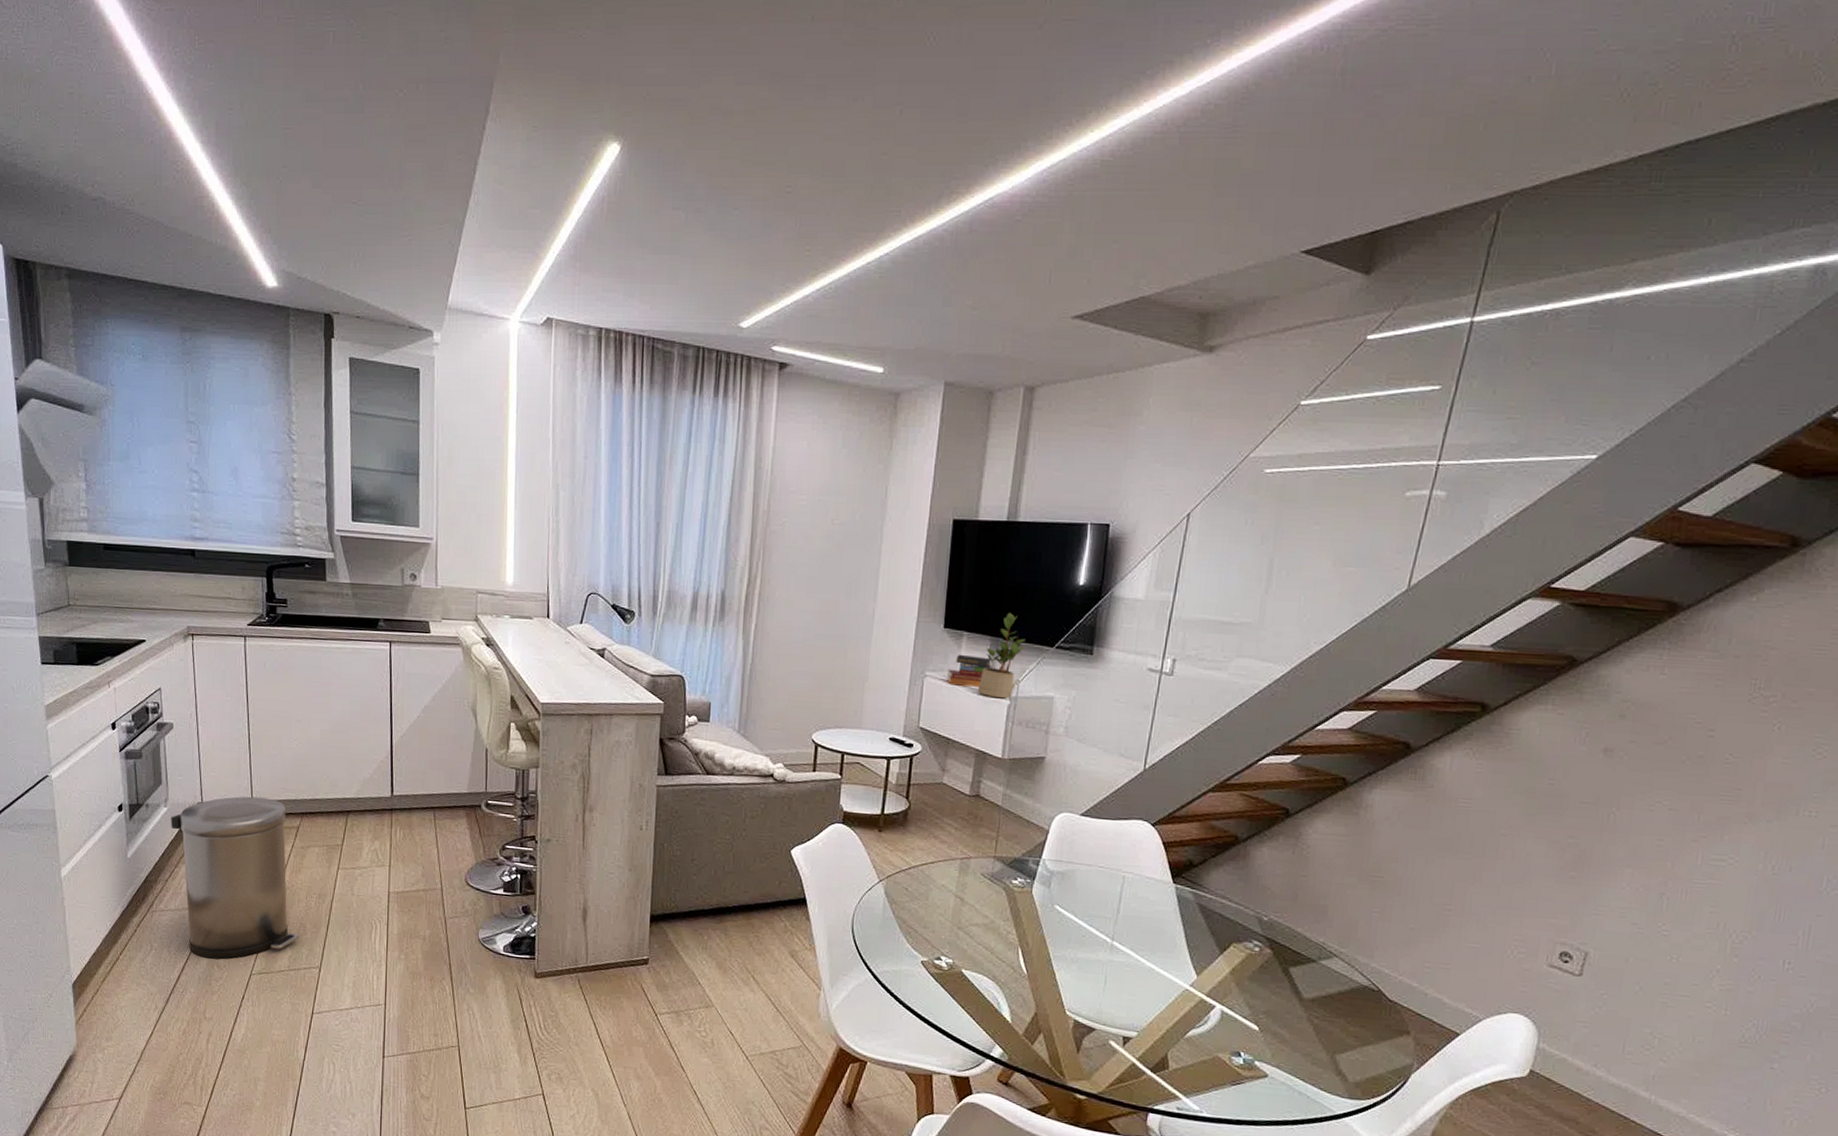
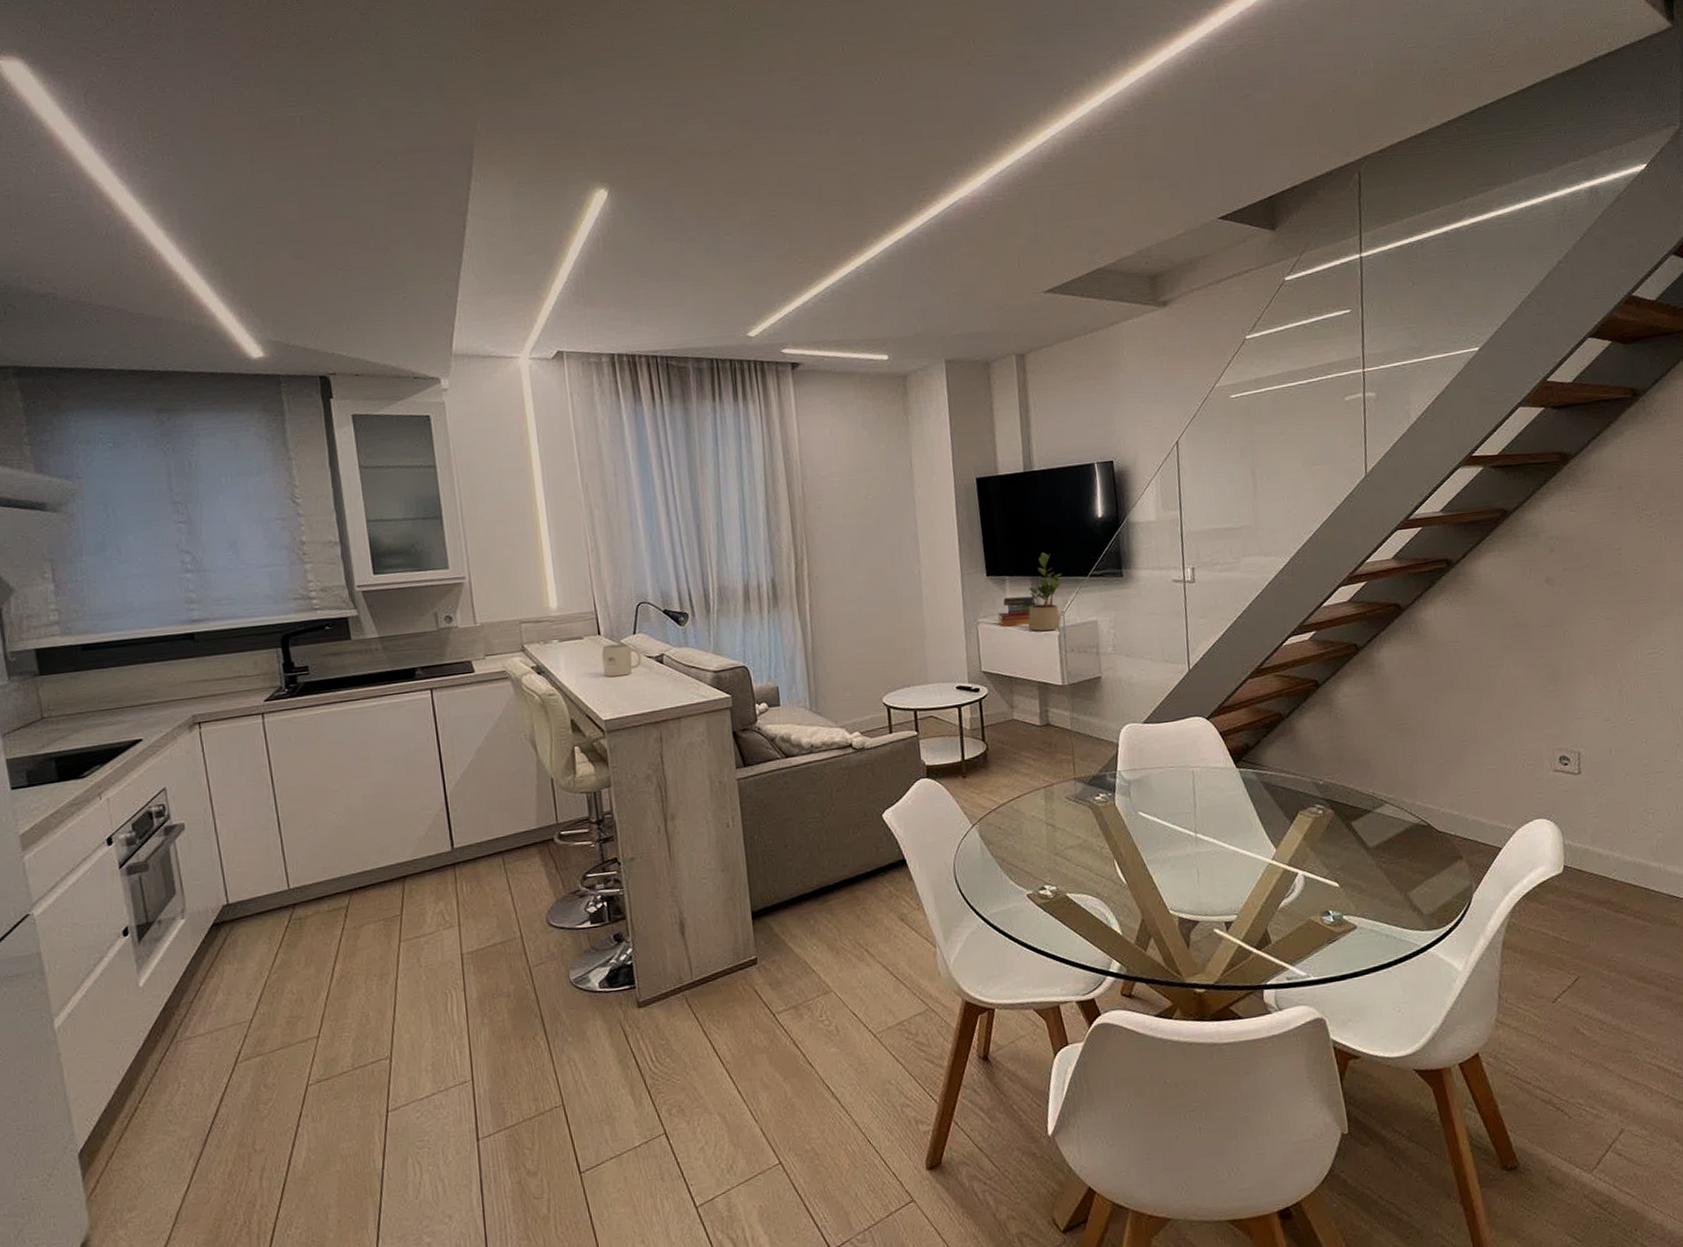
pedal bin: present [171,796,299,960] -> none [191,881,362,1081]
mug: none [547,629,584,663] -> present [601,643,642,677]

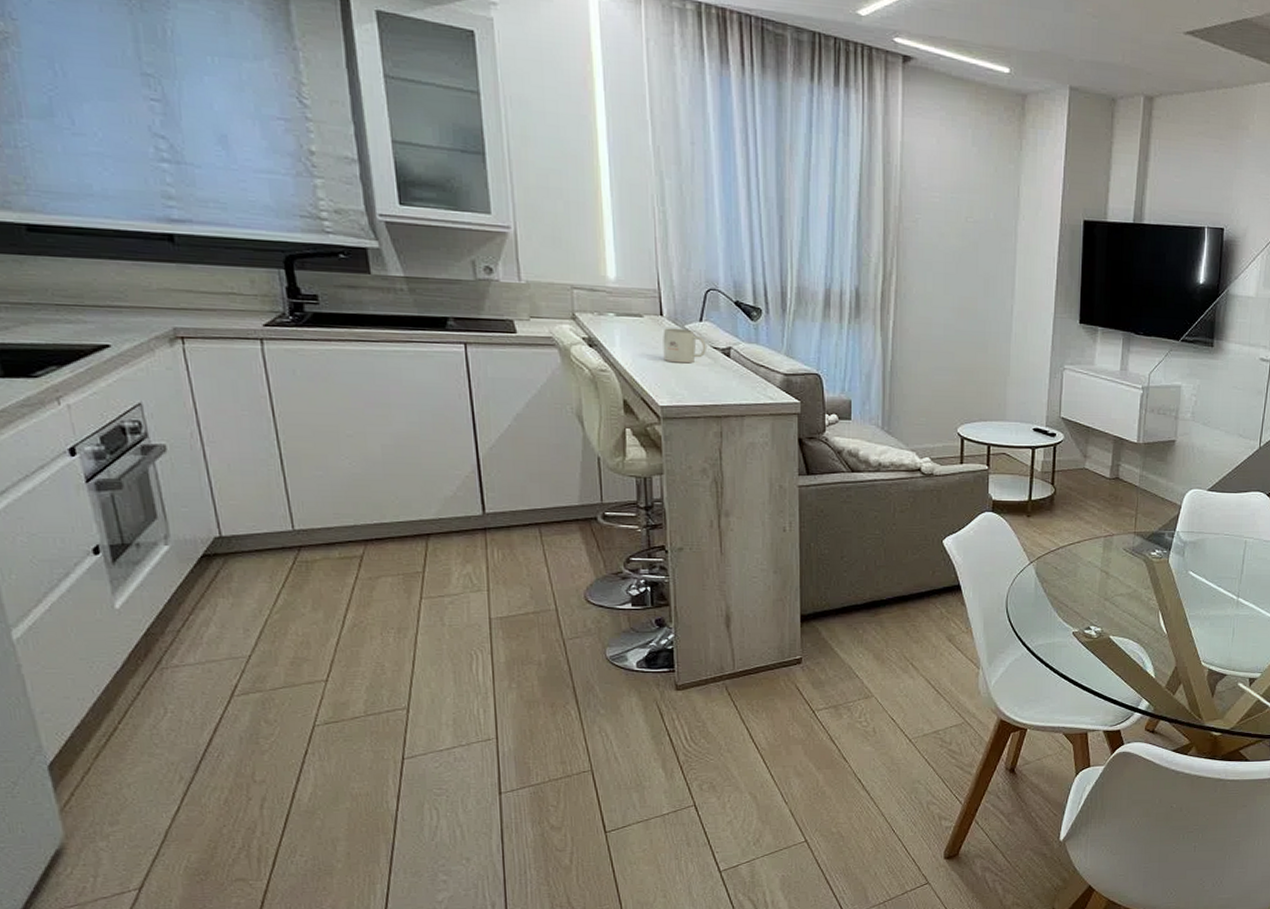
books: present [997,596,1037,627] -> none [1084,348,1126,378]
potted plant: present [1028,552,1062,632] -> none [1113,309,1154,389]

